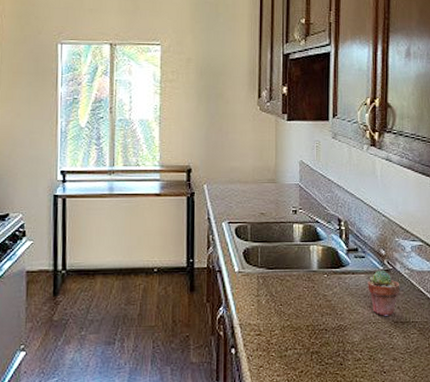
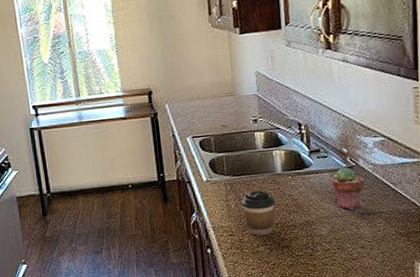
coffee cup: none [274,286,308,339] -> present [242,190,276,236]

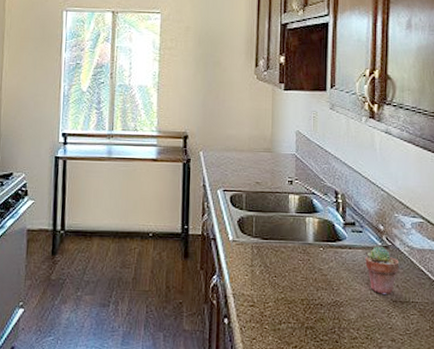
coffee cup: present [242,190,276,236] -> none [268,258,303,312]

